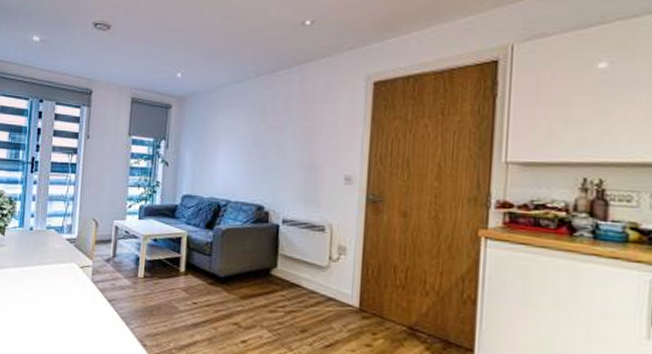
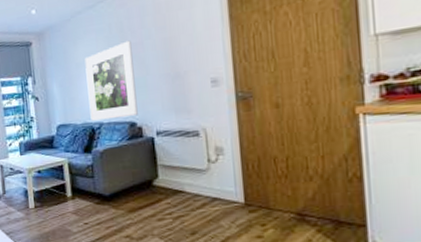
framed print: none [218,122,272,200] -> present [85,40,138,121]

